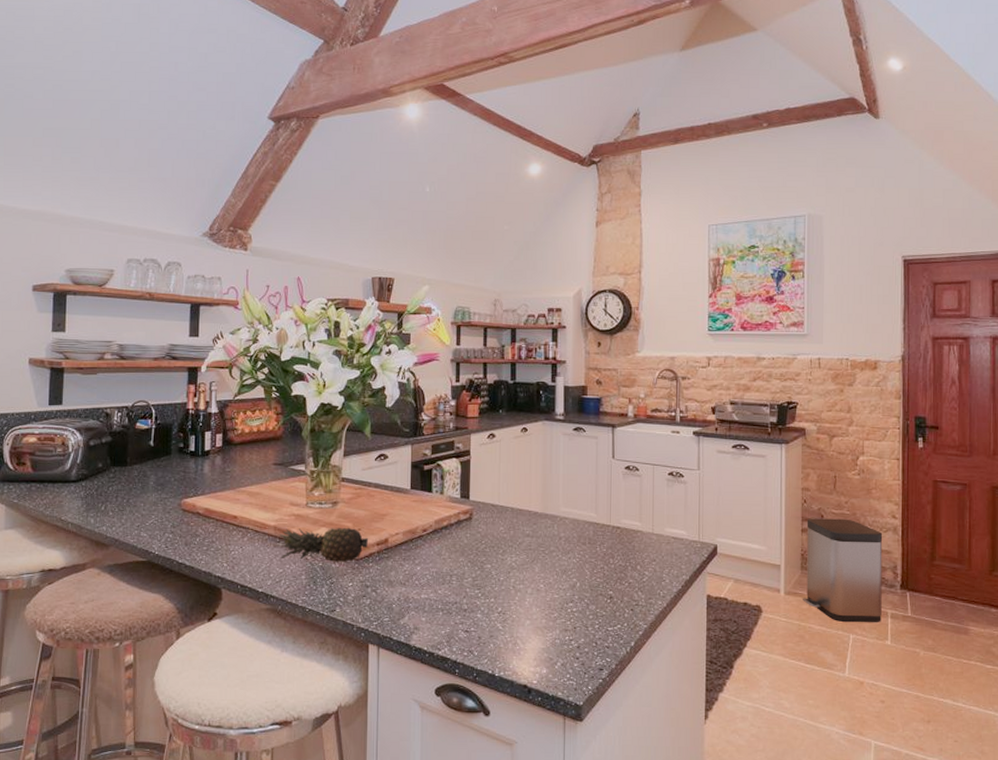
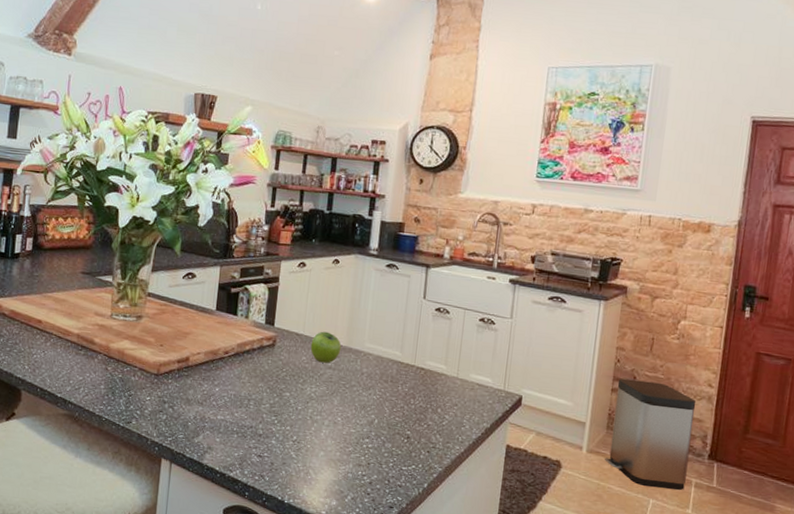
fruit: present [280,527,369,563] -> none [81,337,170,376]
fruit: none [507,500,537,531] -> present [310,331,342,363]

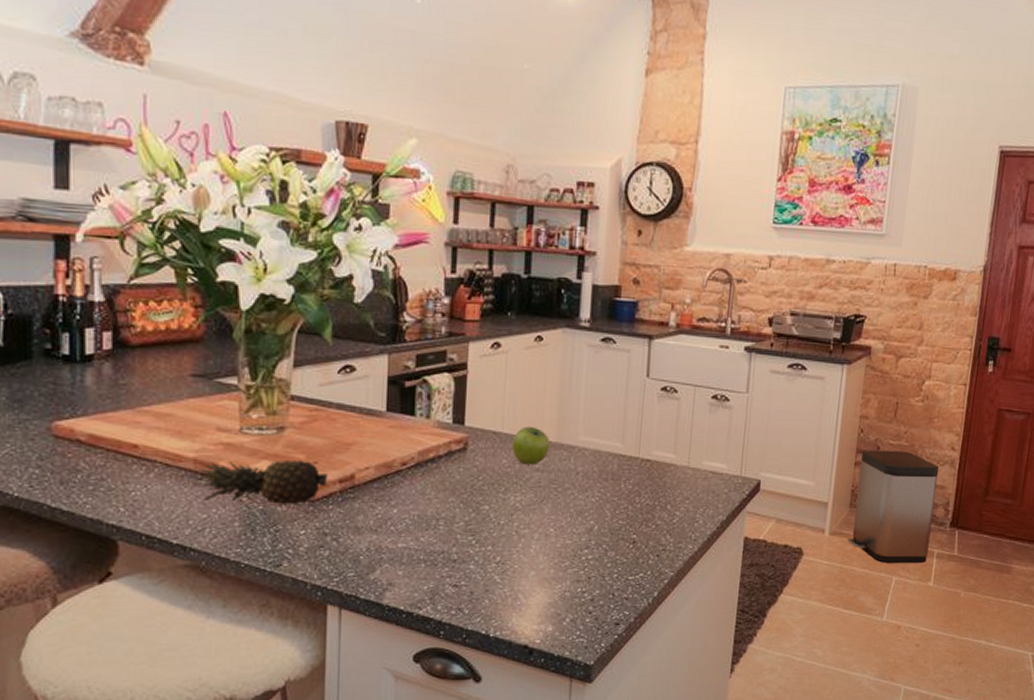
fruit: none [81,337,170,376] -> present [202,459,328,505]

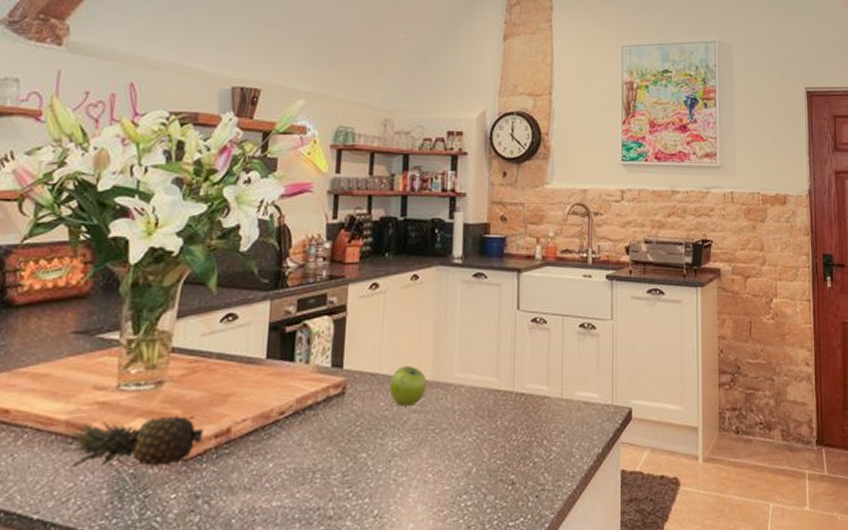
pedal bin: present [848,450,940,563] -> none [721,369,800,489]

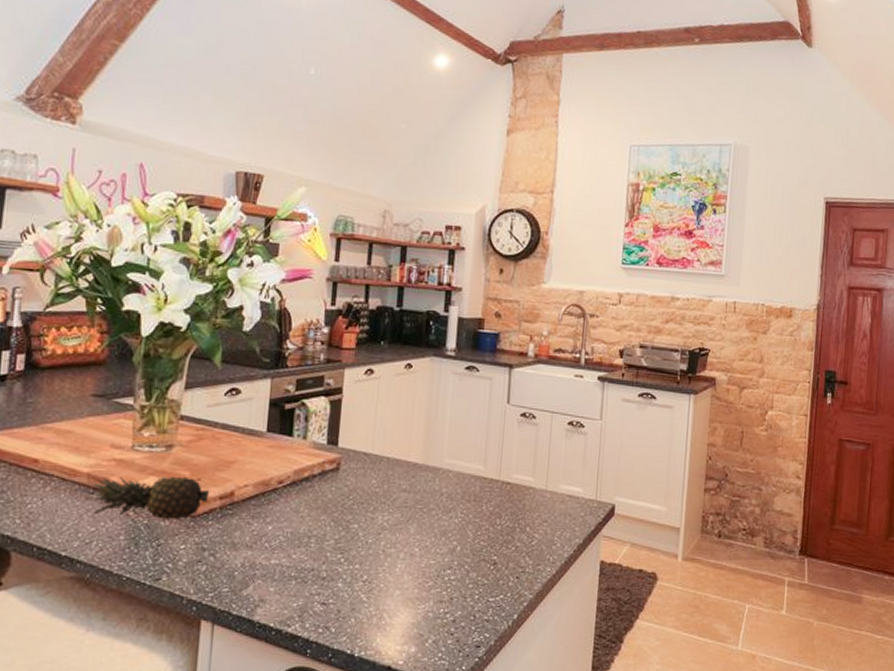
fruit: present [389,365,427,406] -> none [381,448,417,486]

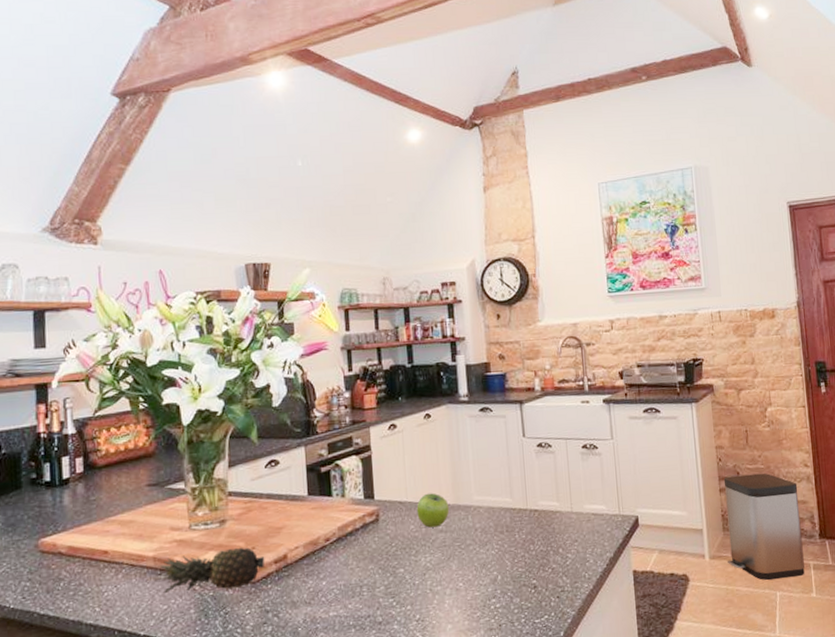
fruit: none [381,448,417,486] -> present [416,493,450,528]
pedal bin: none [700,476,786,591] -> present [723,473,805,580]

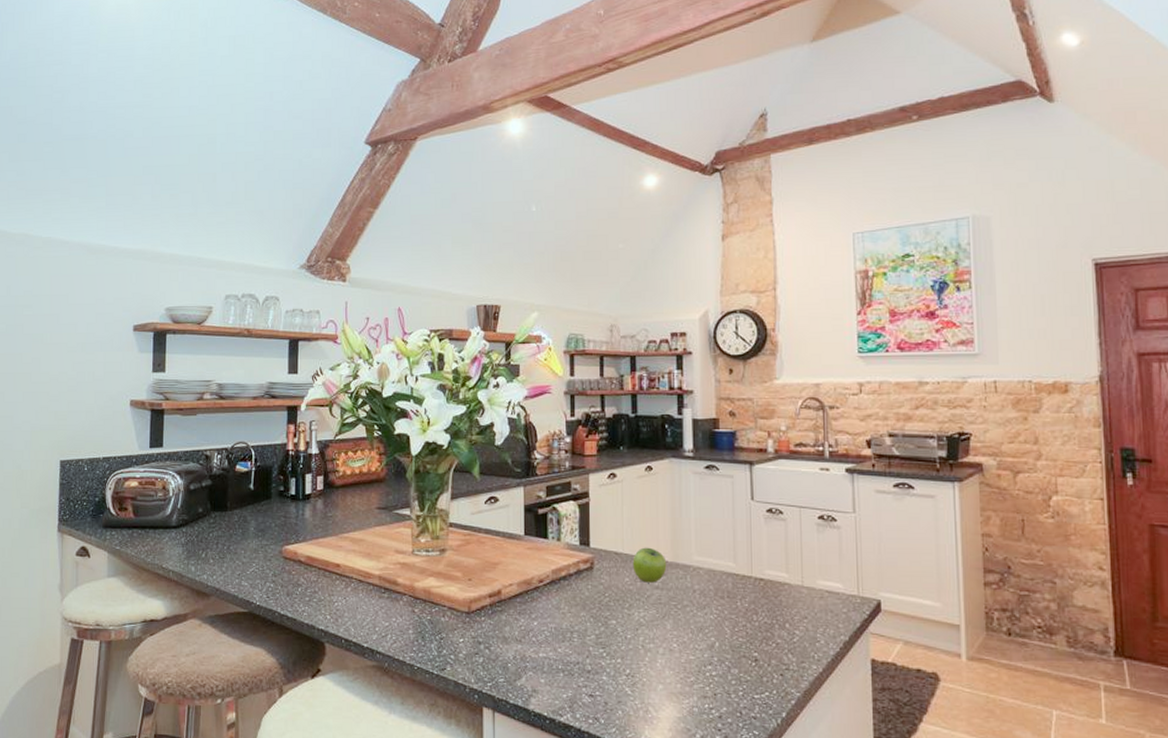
fruit: present [161,547,265,593] -> none [385,577,480,616]
pedal bin: present [723,473,805,580] -> none [990,569,1092,696]

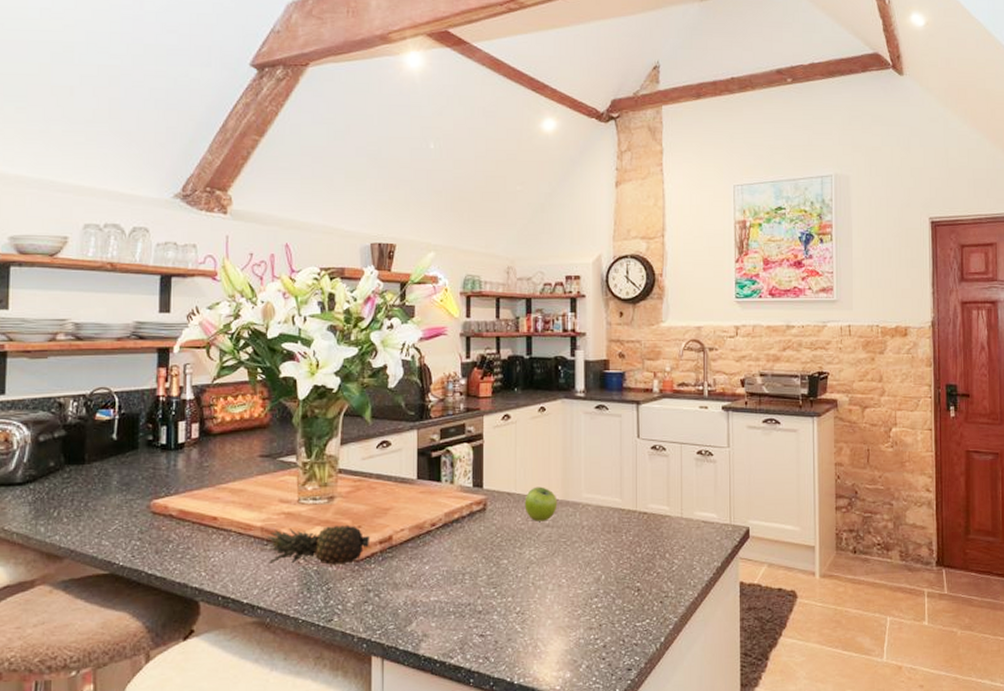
fruit: none [385,577,480,616] -> present [268,524,370,566]

